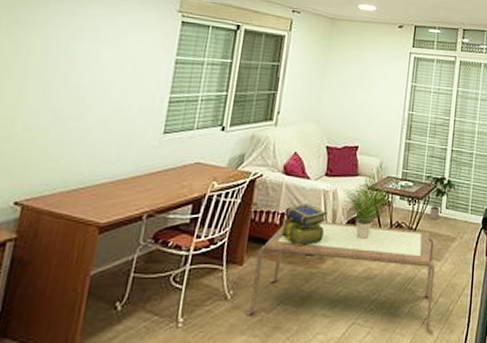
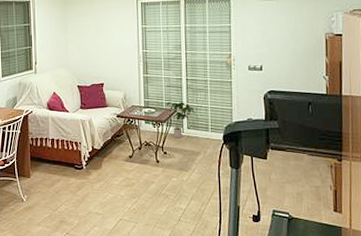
coffee table: present [245,222,436,335] -> none [38,144,190,229]
stack of books: present [280,203,327,247] -> none [53,131,87,163]
potted plant: present [344,172,392,240] -> none [97,104,138,157]

